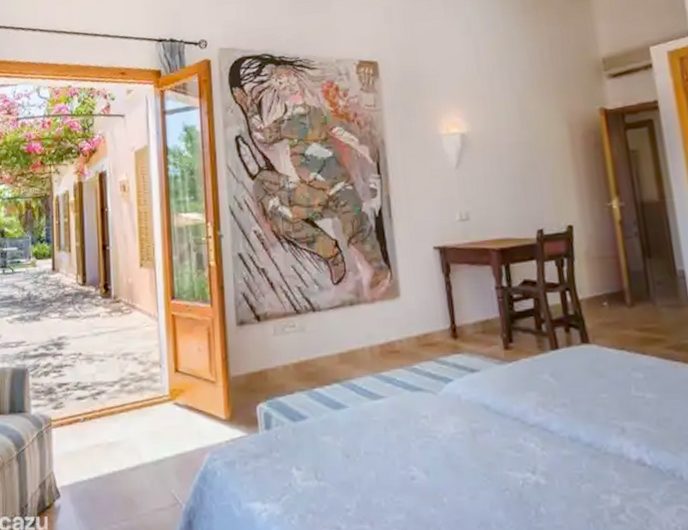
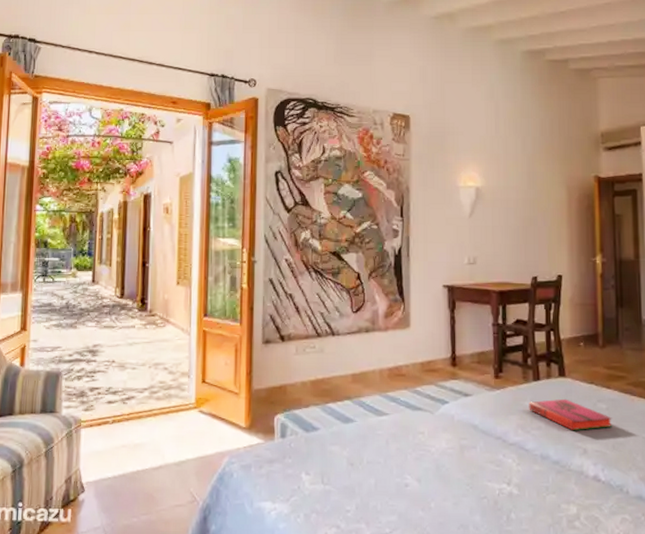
hardback book: none [548,369,654,407] -> present [529,398,613,431]

